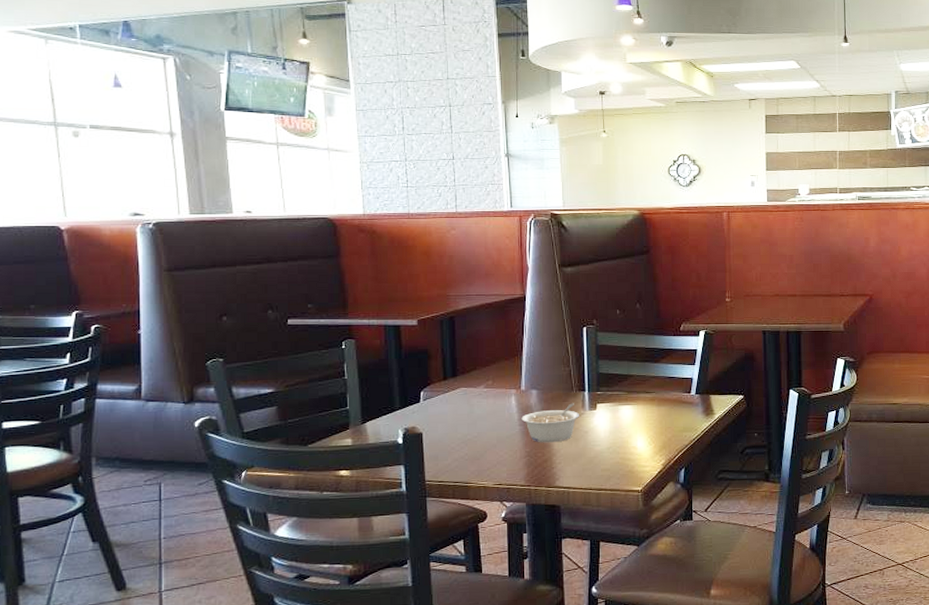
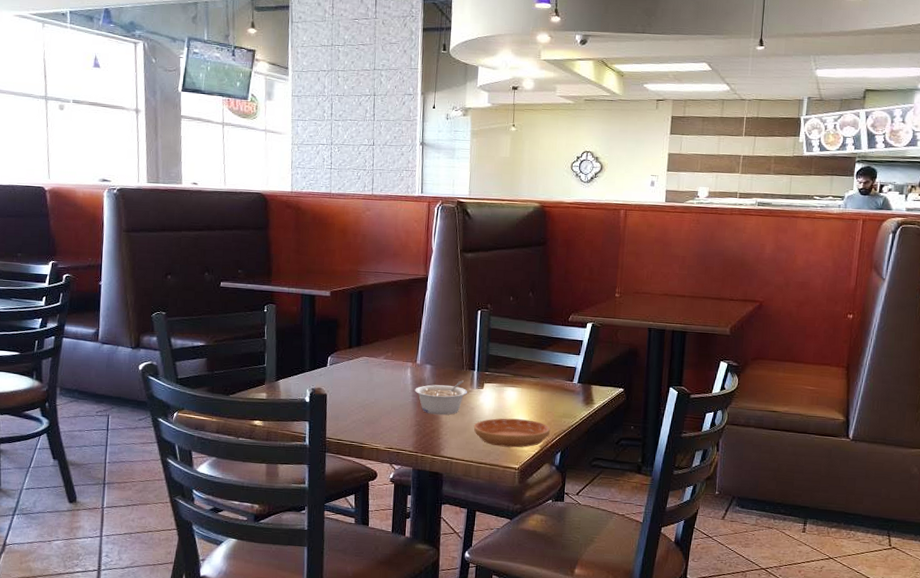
saucer: none [589,438,672,470] -> present [473,418,551,448]

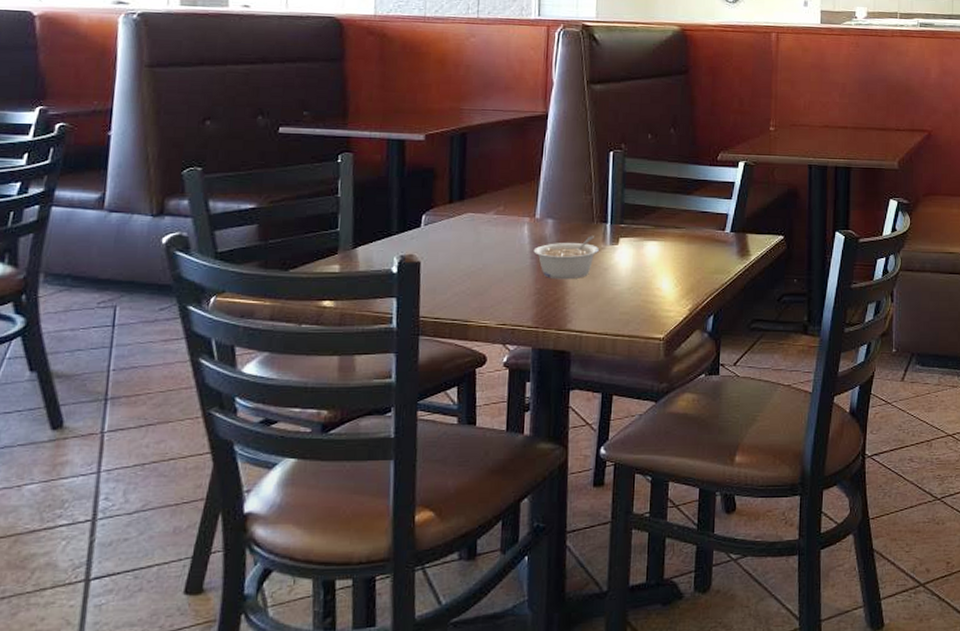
saucer: present [473,418,551,448] -> none [607,278,701,314]

